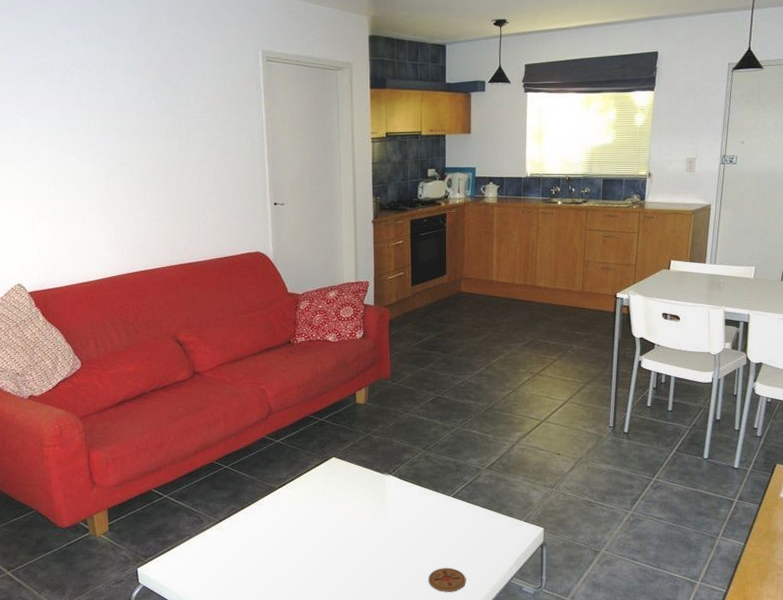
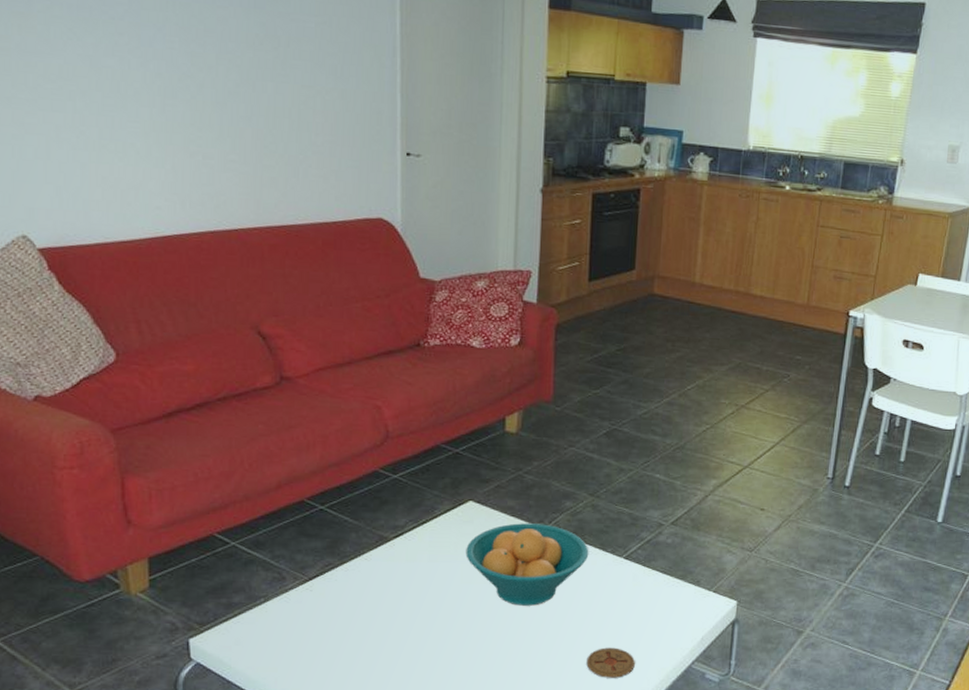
fruit bowl: none [332,472,425,537] -> present [466,523,589,606]

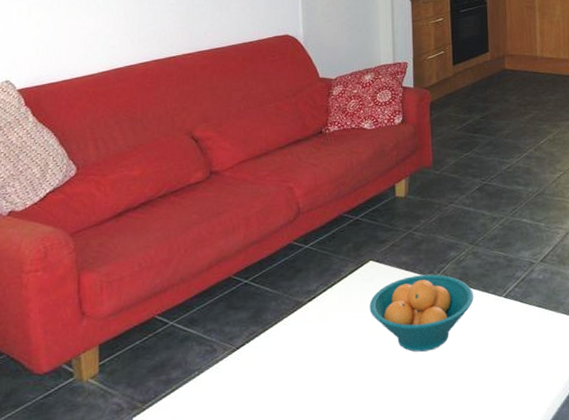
coaster: present [586,648,635,678] -> none [481,382,523,413]

